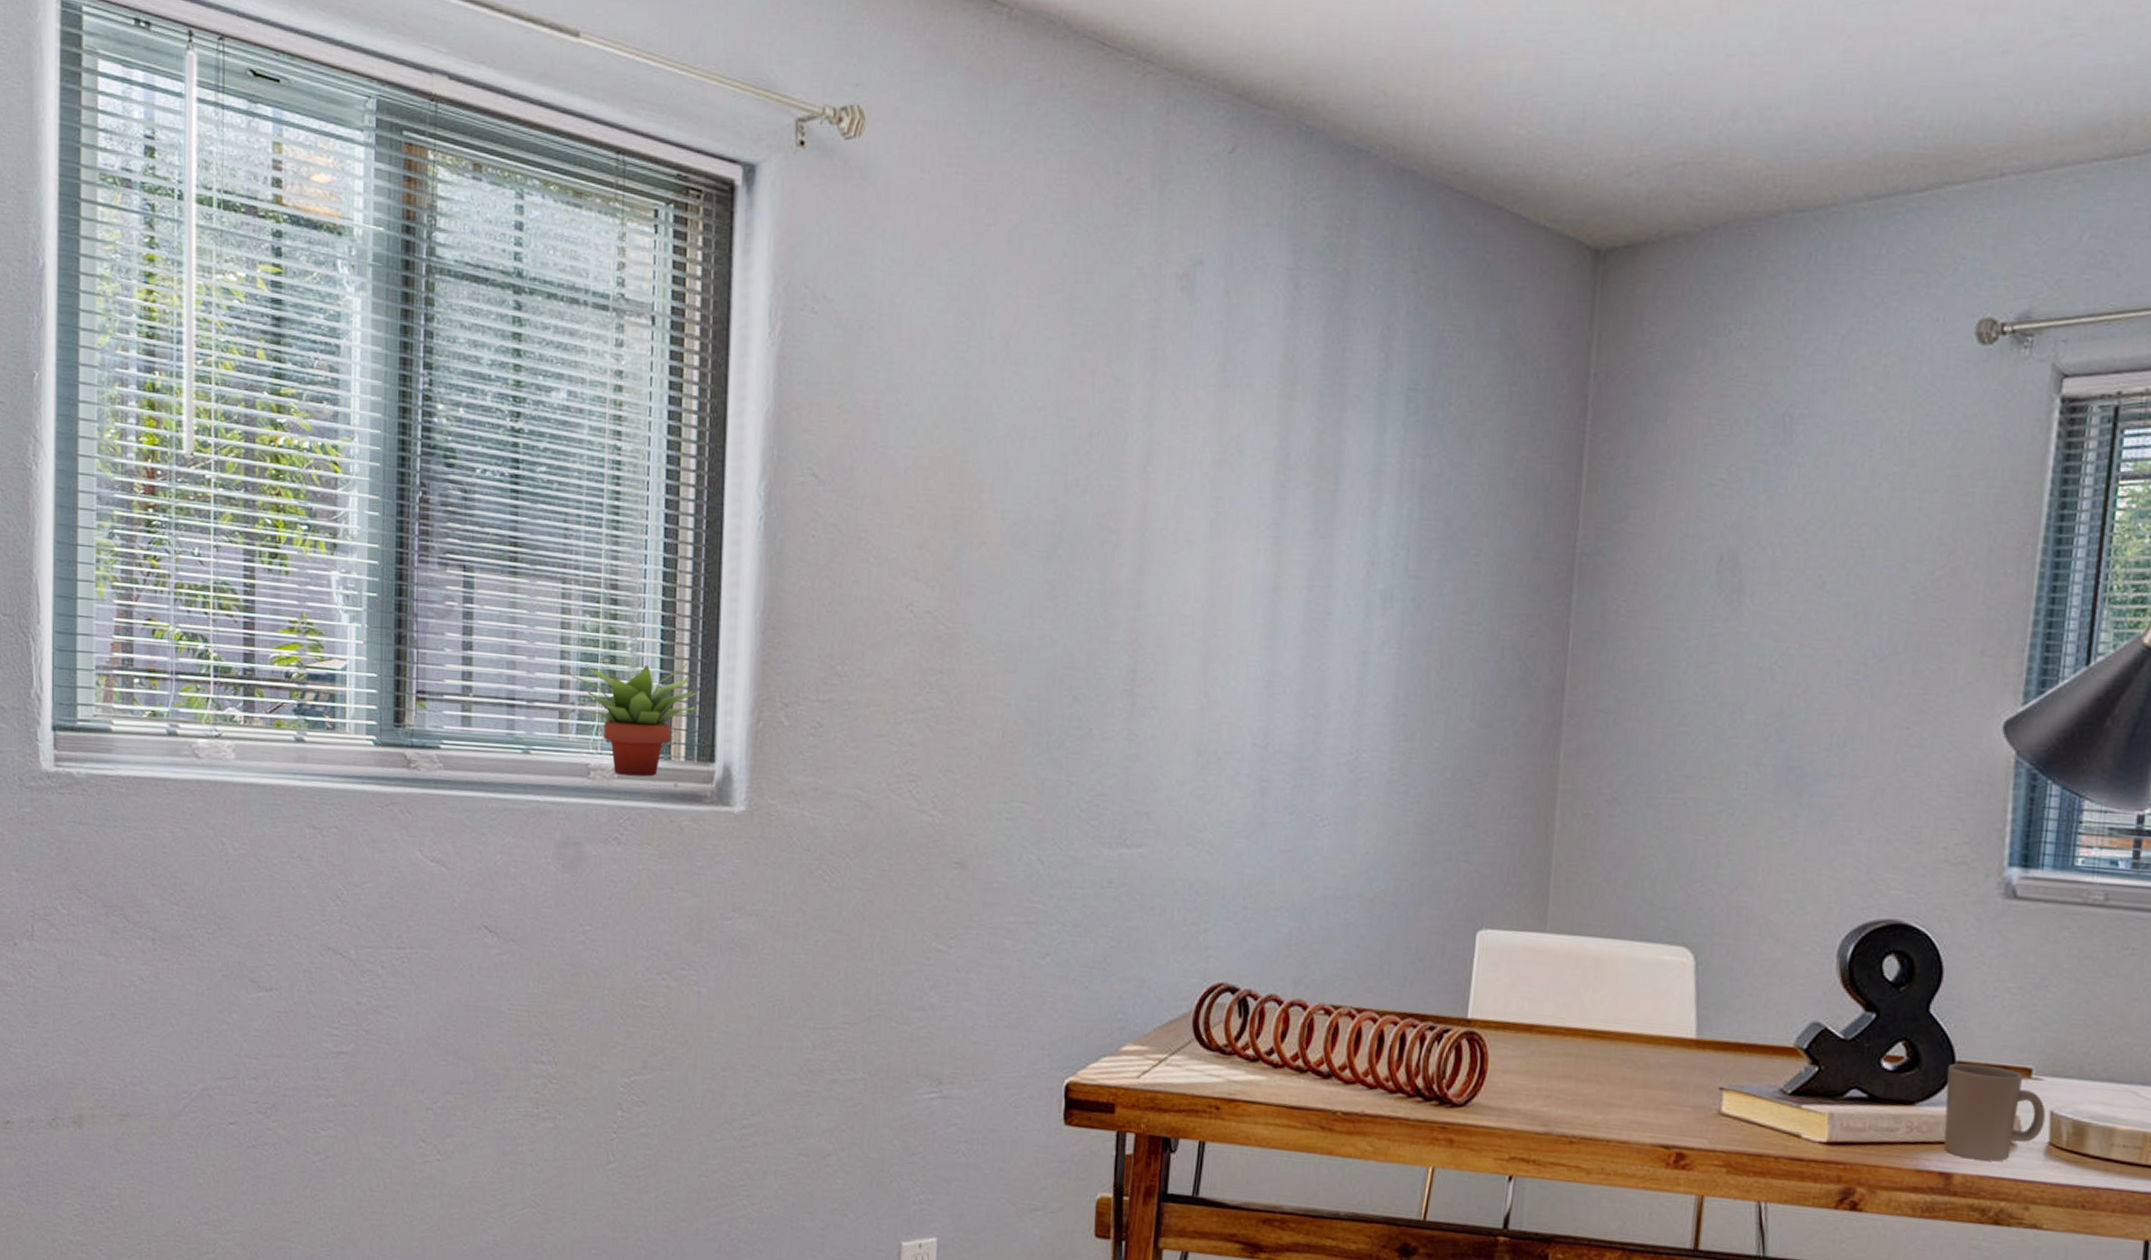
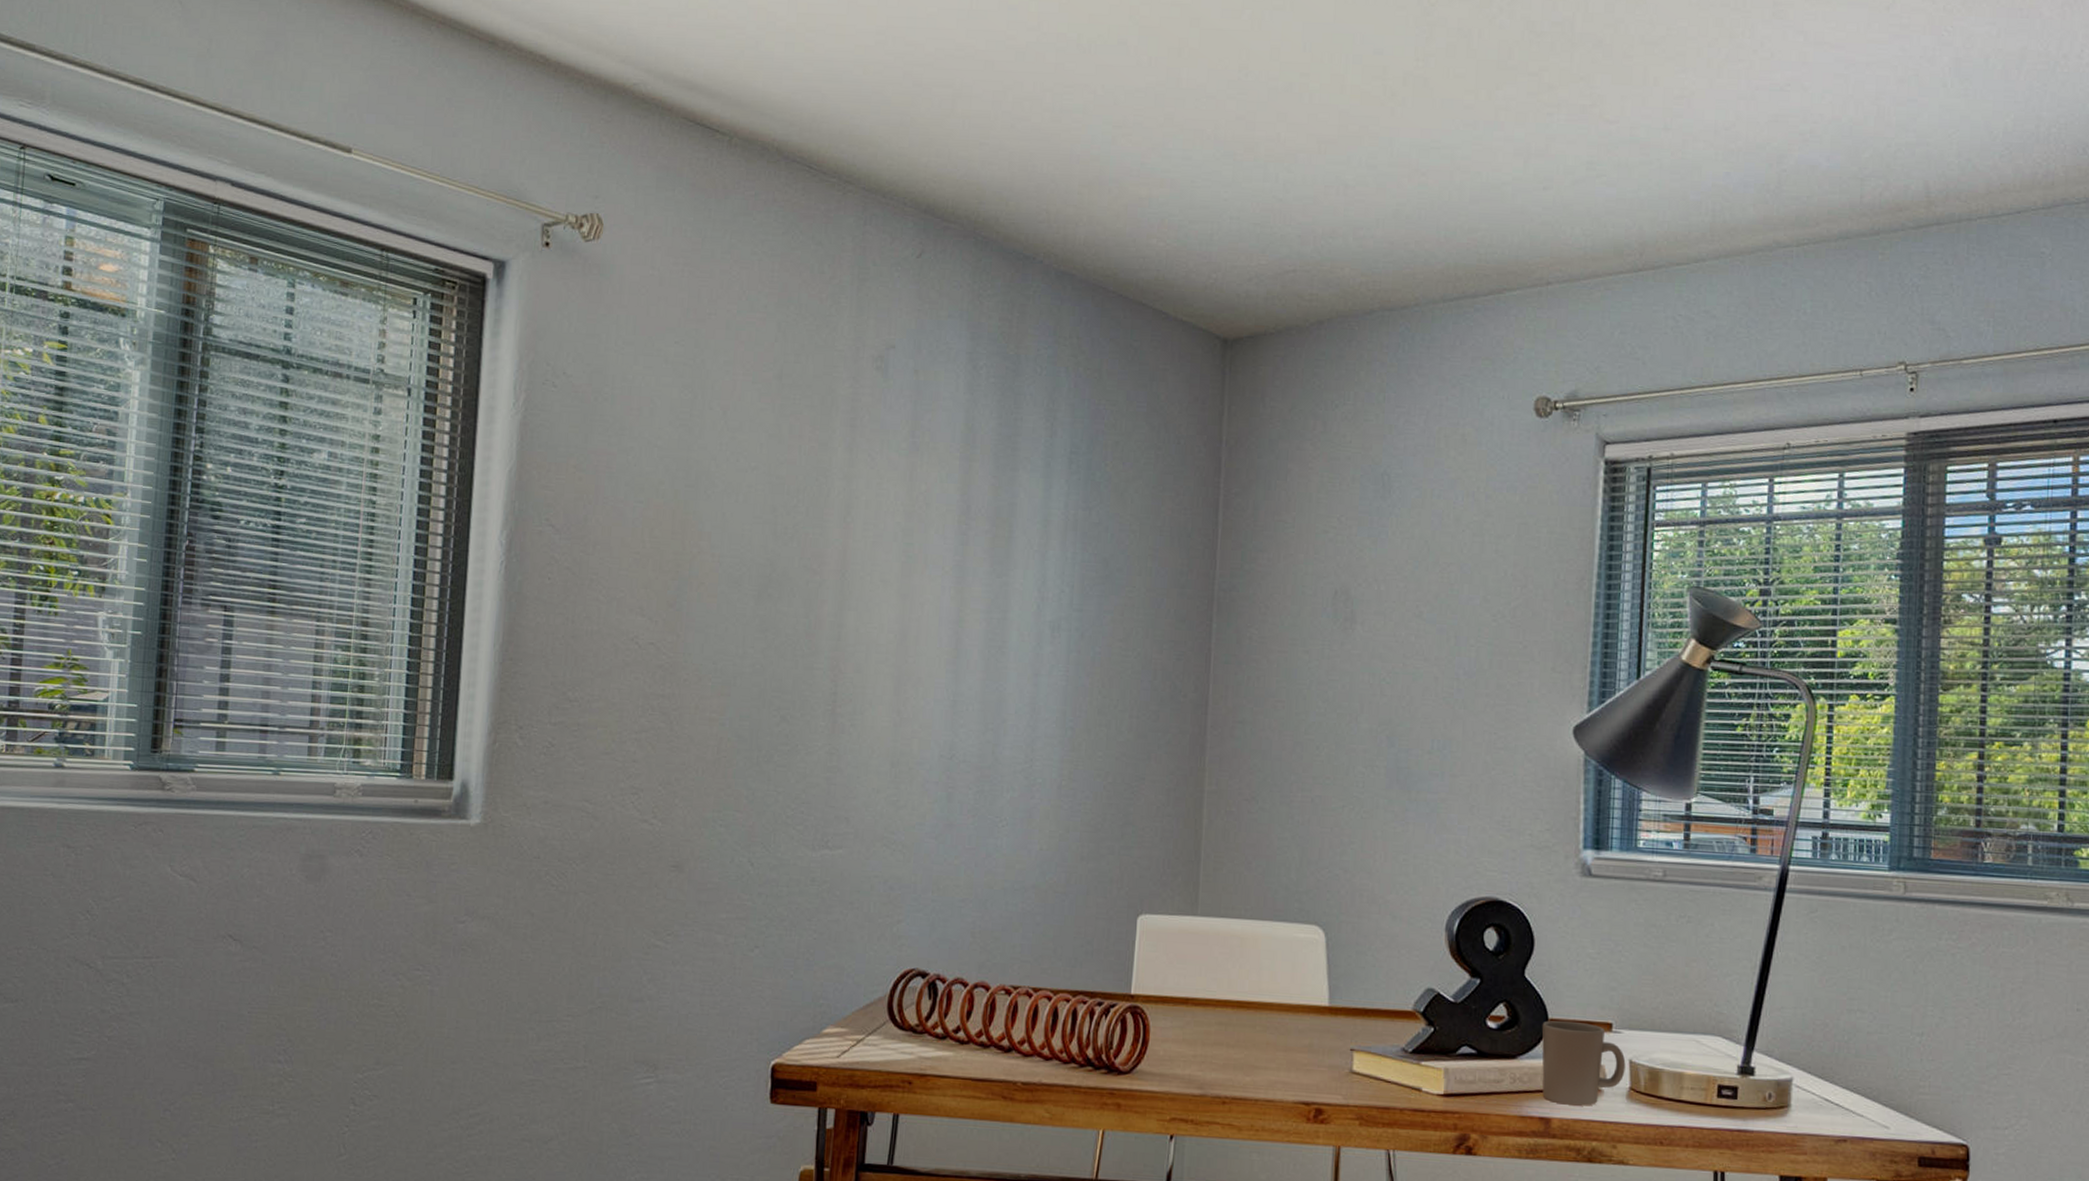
succulent plant: present [567,663,698,777] -> none [317,691,440,795]

